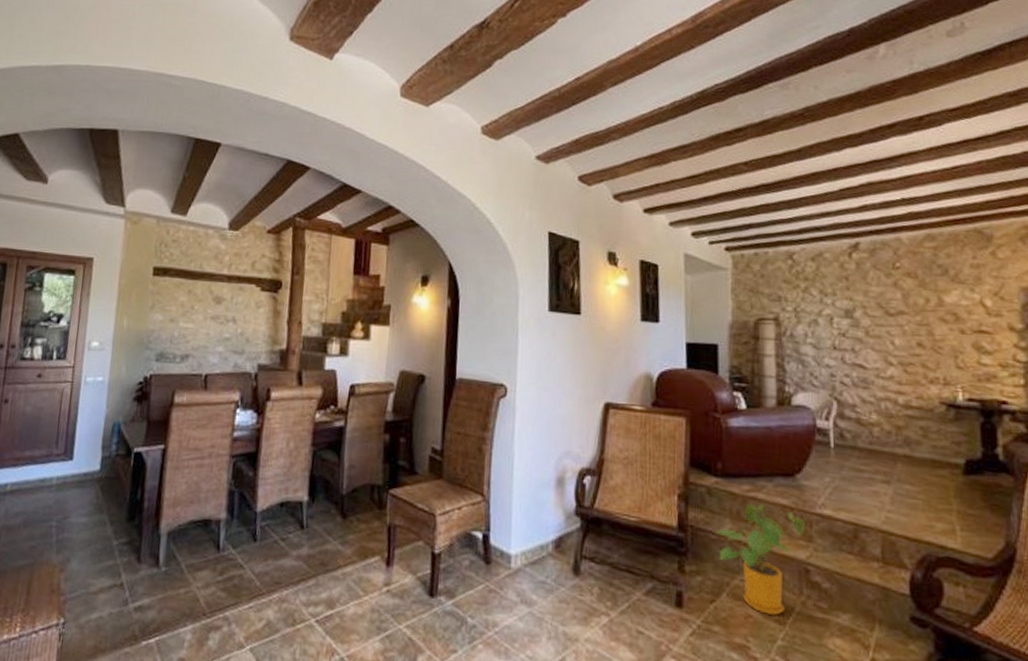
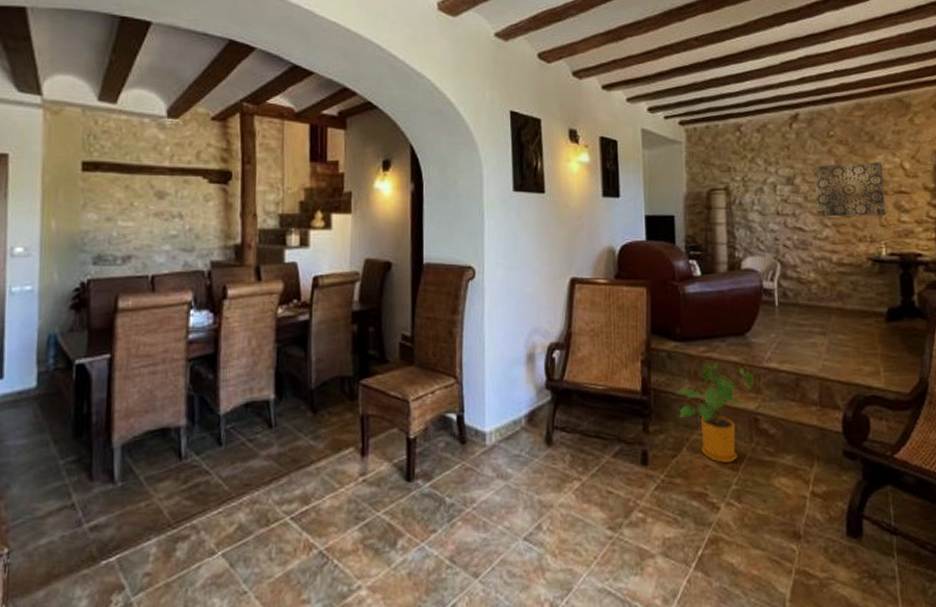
wall art: none [877,297,962,357] -> present [815,162,885,217]

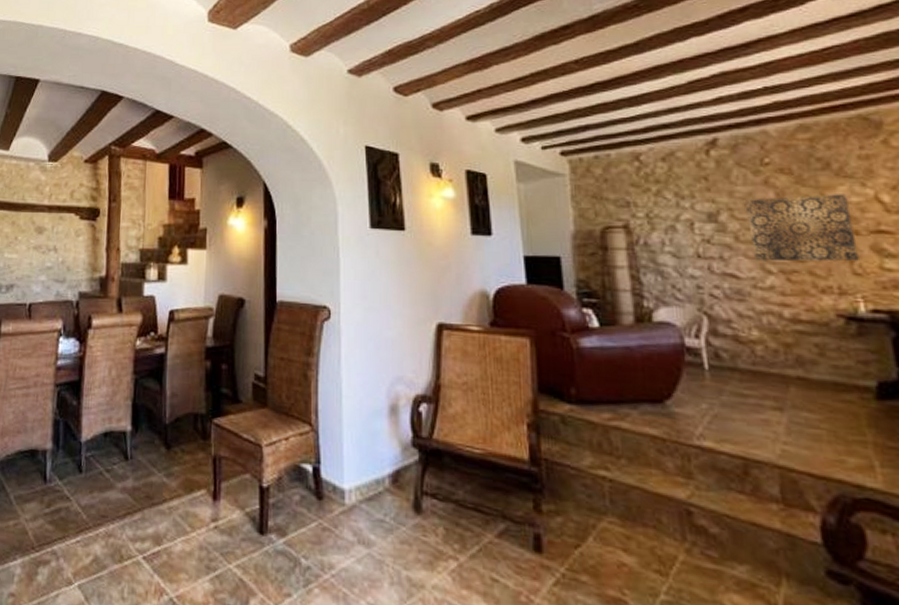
house plant: present [675,363,755,464] -> none [574,434,682,566]

